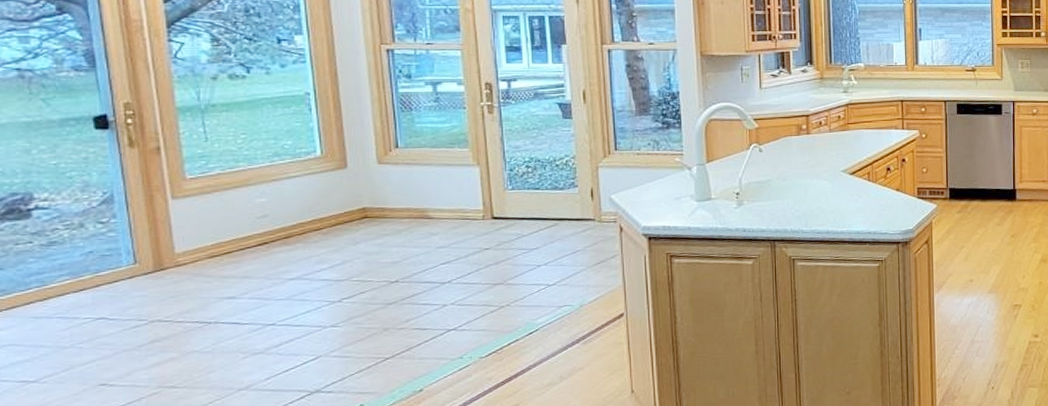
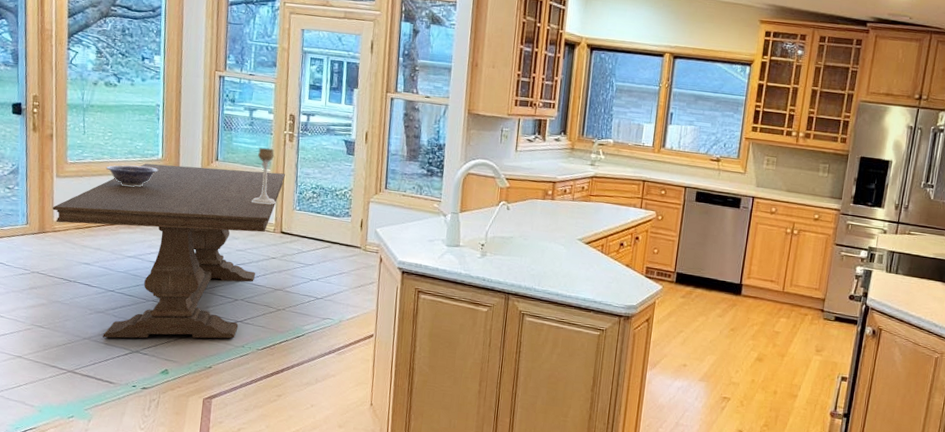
dining table: none [171,151,490,383] -> present [53,163,286,339]
decorative bowl: none [243,168,318,196] -> present [105,165,158,187]
candle holder: none [448,124,480,191] -> present [251,147,276,205]

